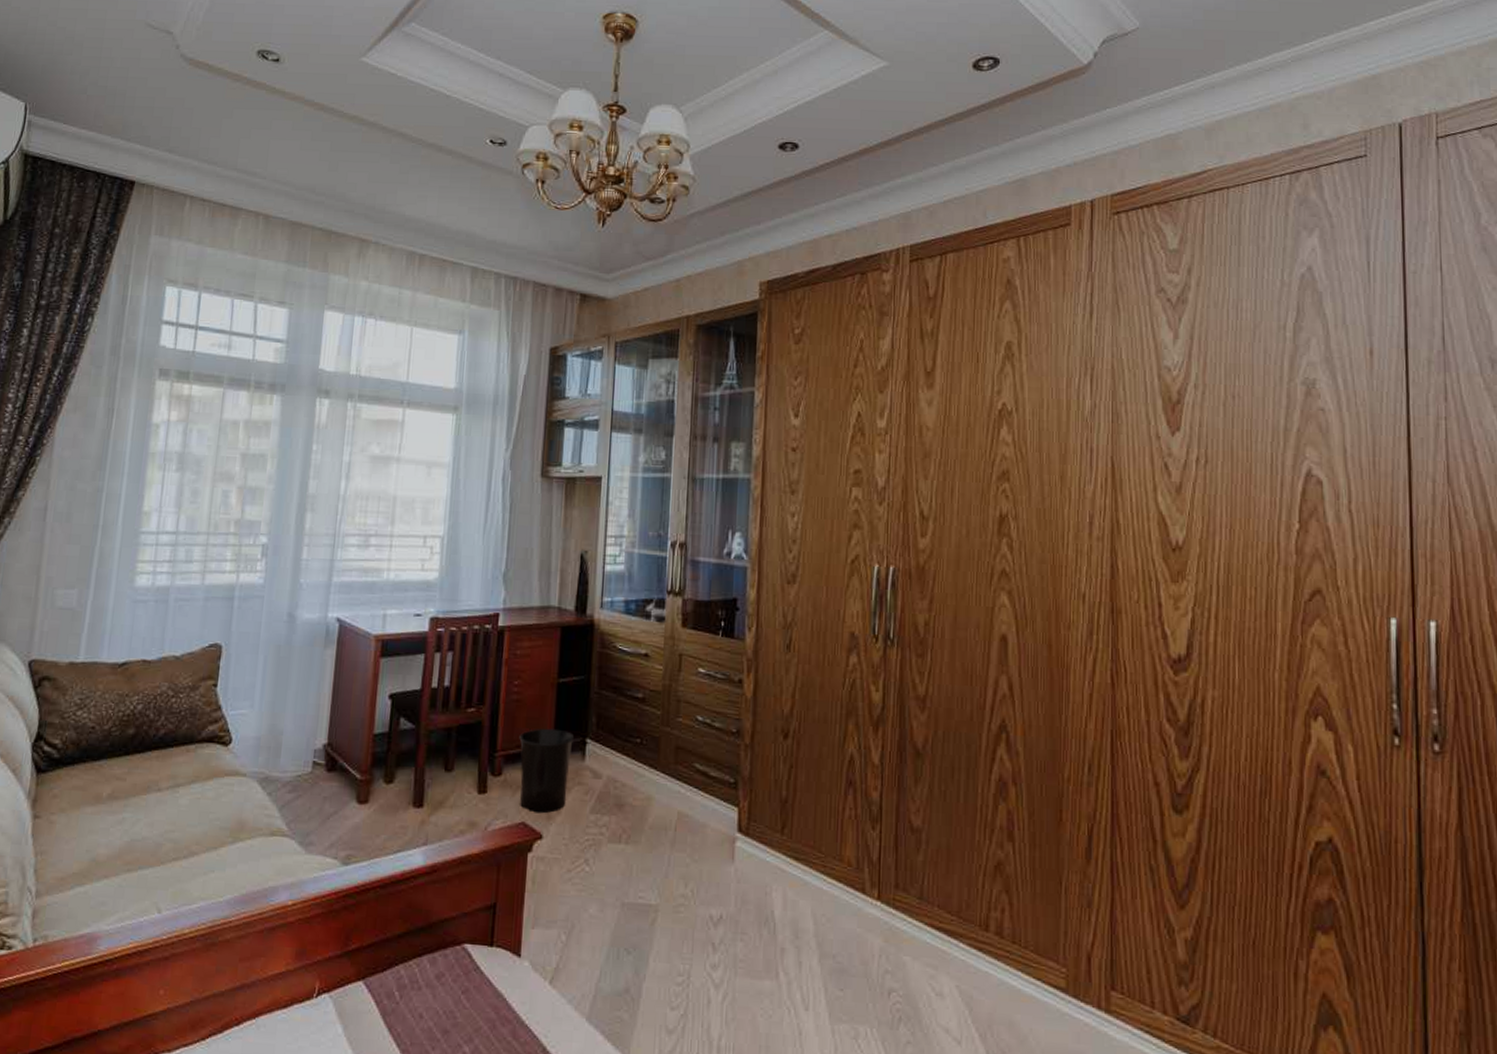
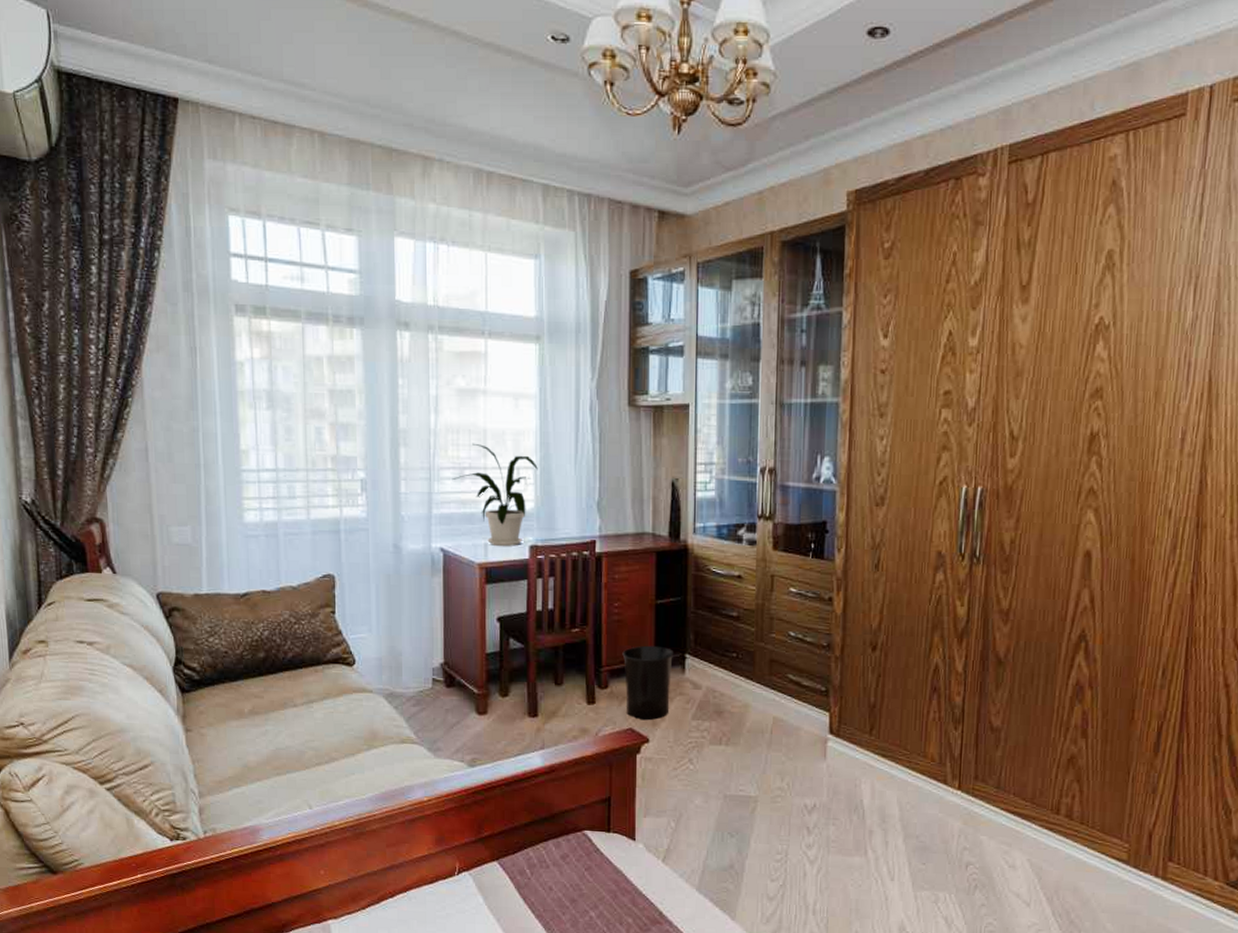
house plant: none [356,510,446,618] -> present [452,443,538,546]

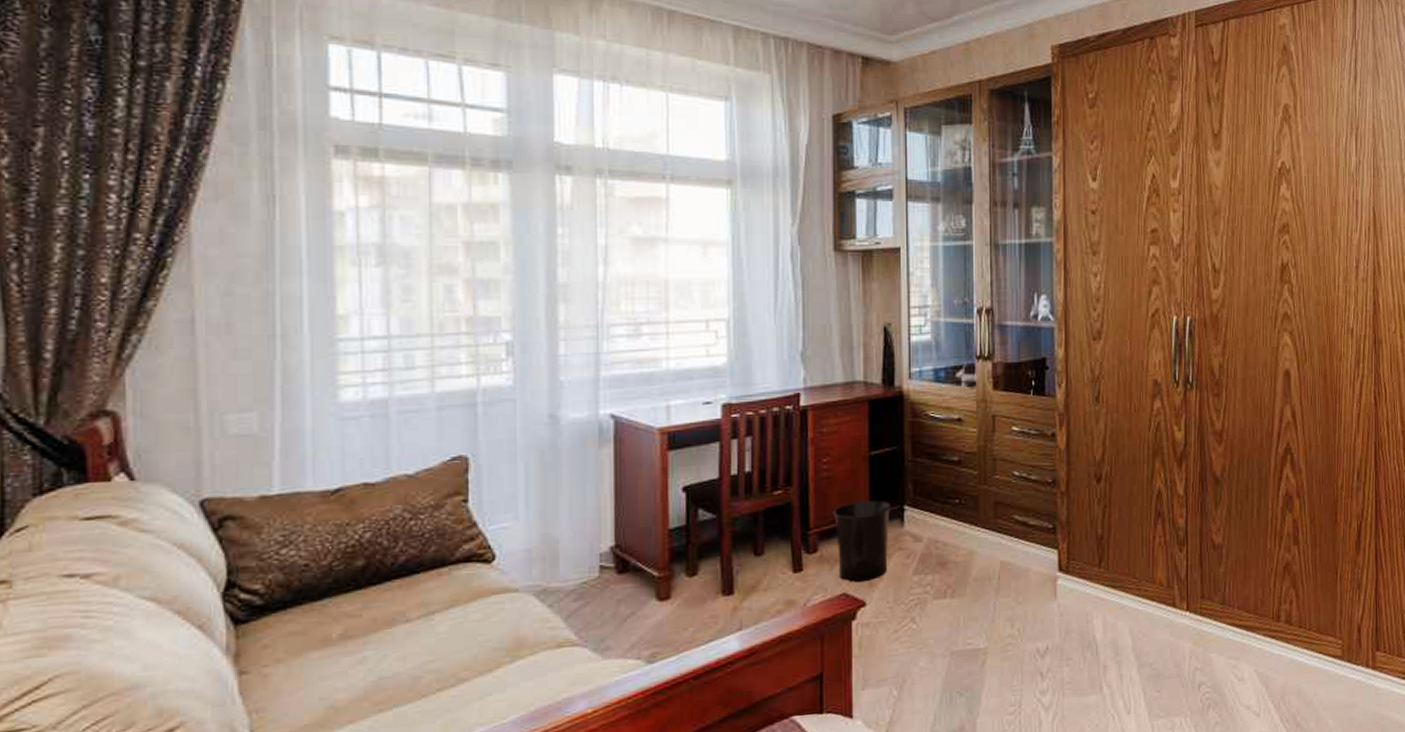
house plant: present [452,443,538,546] -> none [625,295,731,407]

